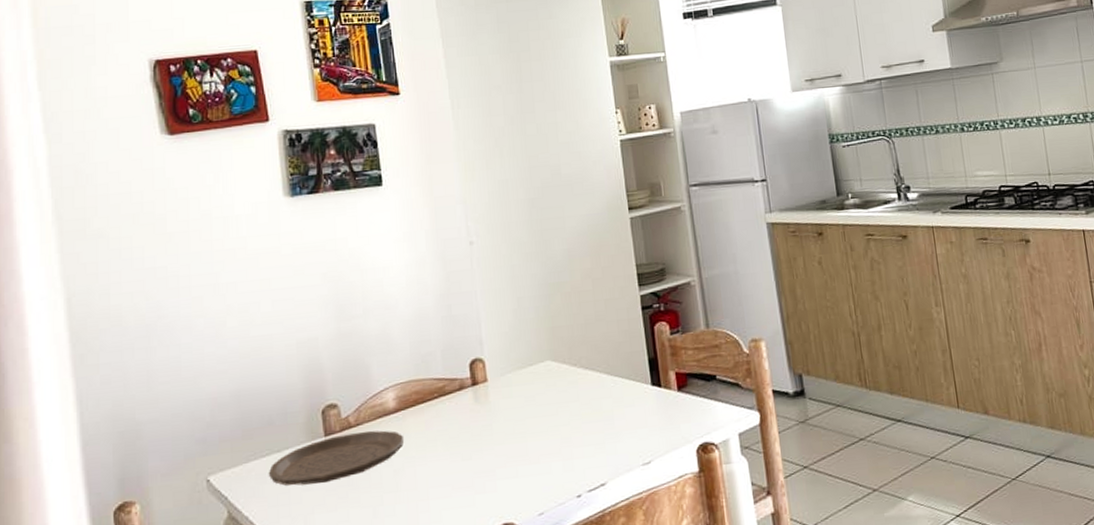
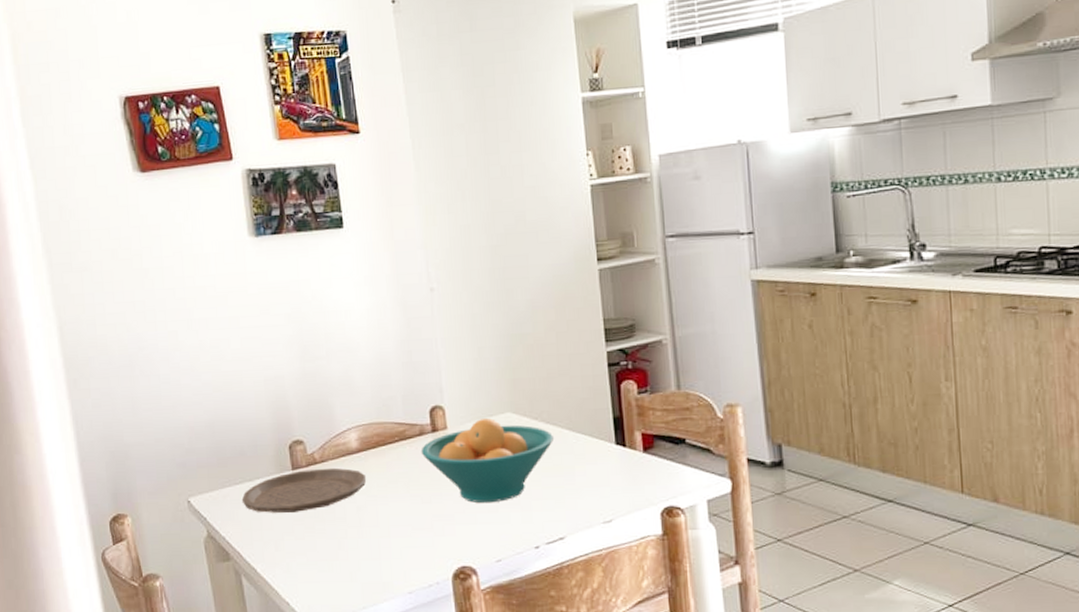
fruit bowl: none [460,368,594,456] -> present [421,418,555,504]

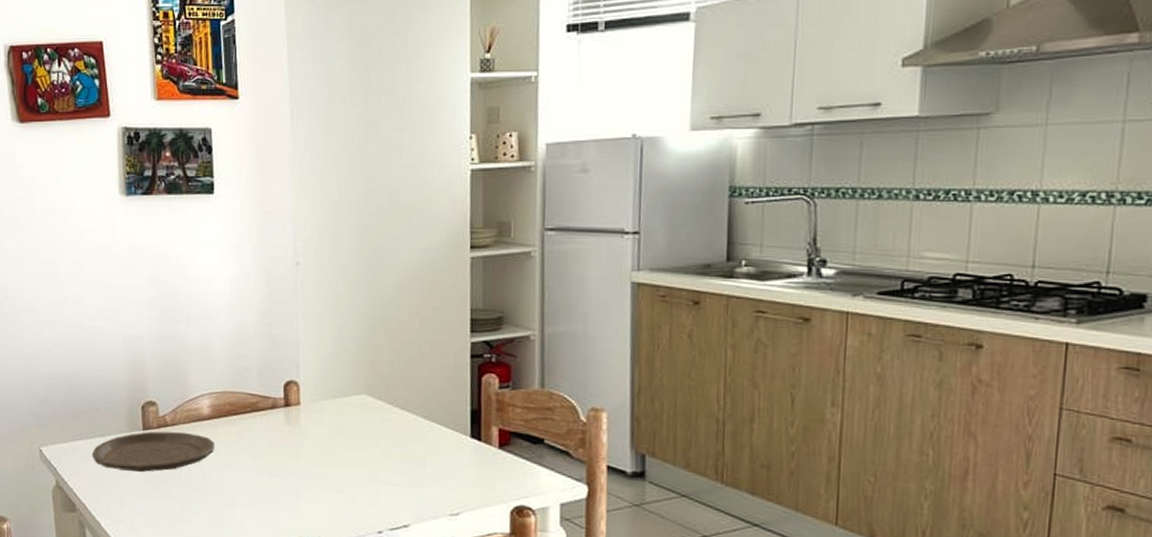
fruit bowl: present [421,418,555,504] -> none [271,398,408,484]

